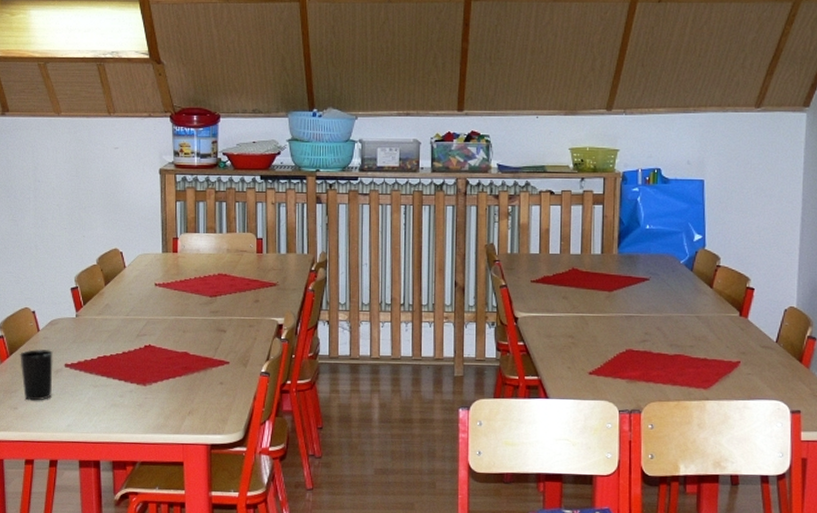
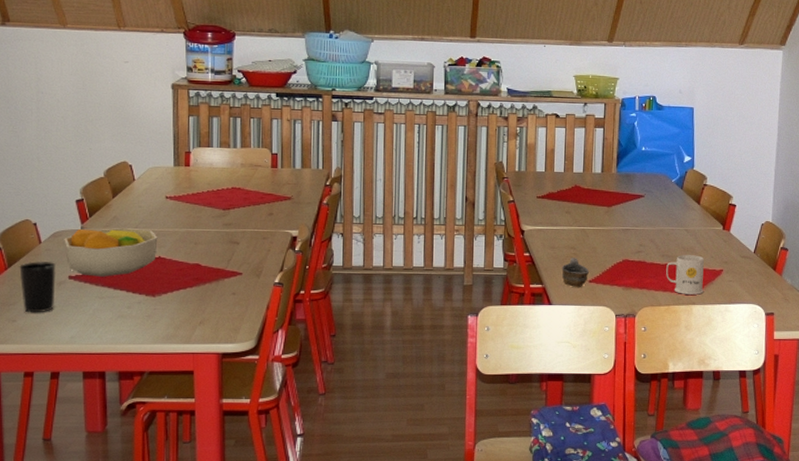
fruit bowl: none [60,315,148,365] -> present [64,227,158,277]
cup: none [559,347,589,381] -> present [561,258,589,288]
mug: none [675,344,718,389] -> present [666,255,704,295]

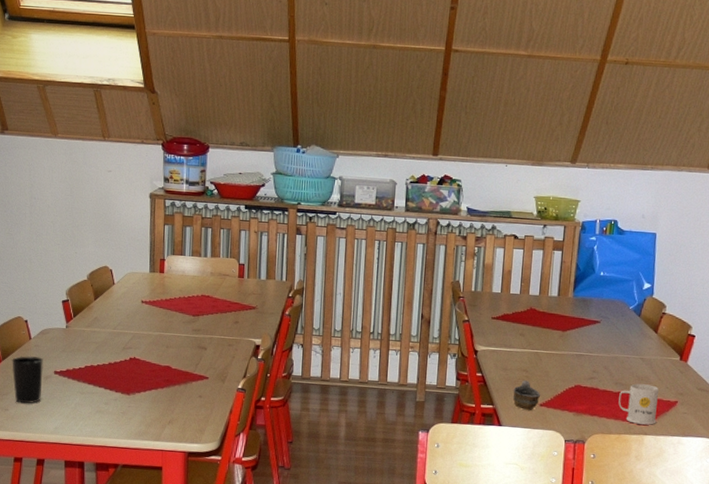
fruit bowl: present [64,227,158,277] -> none [51,328,134,374]

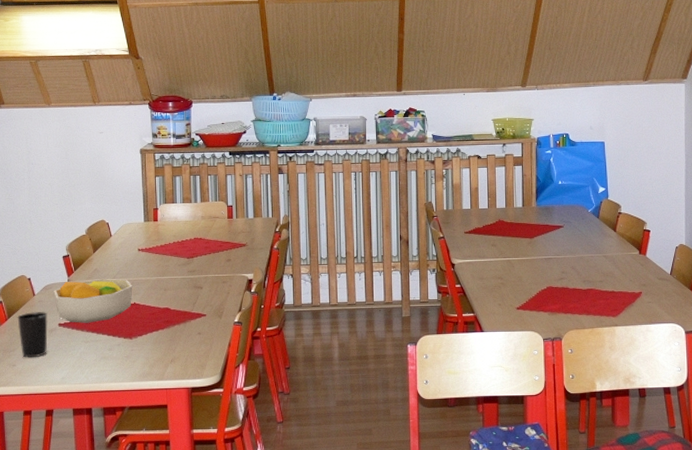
fruit bowl: none [51,328,134,374] -> present [54,278,133,323]
cup: present [512,380,540,411] -> none [491,287,516,315]
mug: present [618,383,659,425] -> none [588,279,625,317]

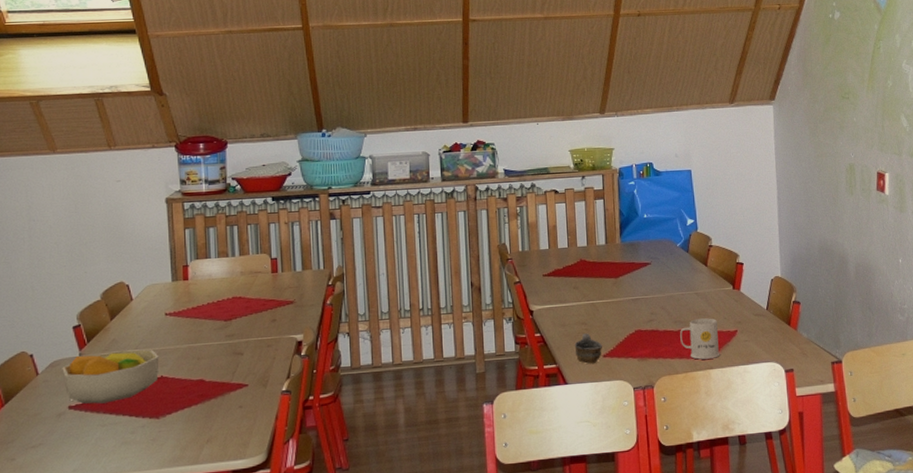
cup: present [17,312,48,358] -> none [16,393,56,450]
cup: none [491,287,516,315] -> present [574,333,602,364]
mug: none [588,279,625,317] -> present [680,318,720,360]

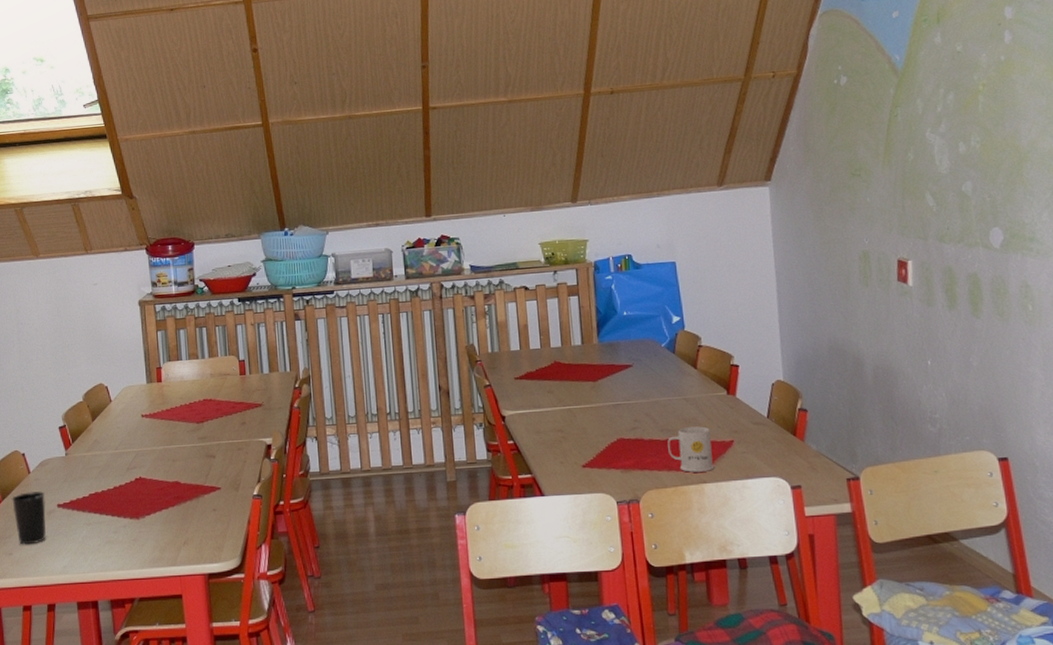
cup: none [16,393,56,450] -> present [12,491,47,545]
fruit bowl: present [62,349,159,404] -> none [50,450,138,503]
cup: present [574,333,602,364] -> none [550,441,581,475]

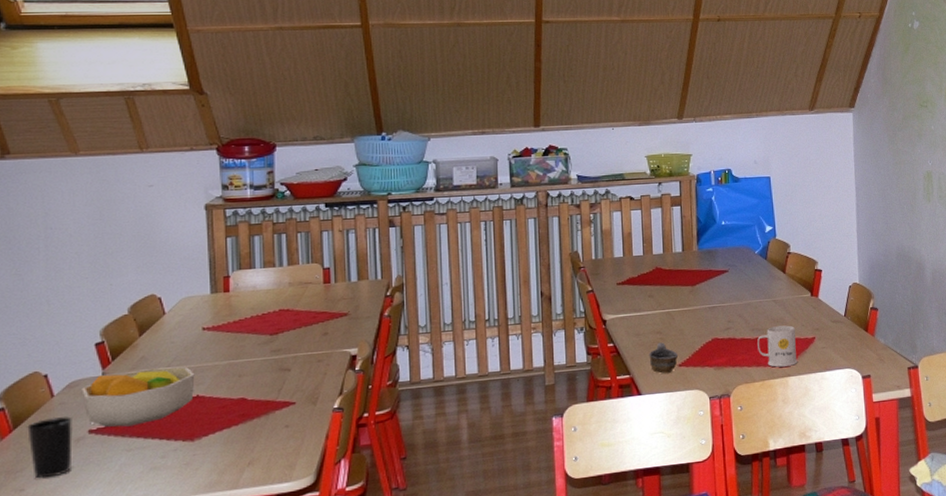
fruit bowl: none [50,450,138,503] -> present [81,367,195,427]
cup: none [550,441,581,475] -> present [649,342,678,374]

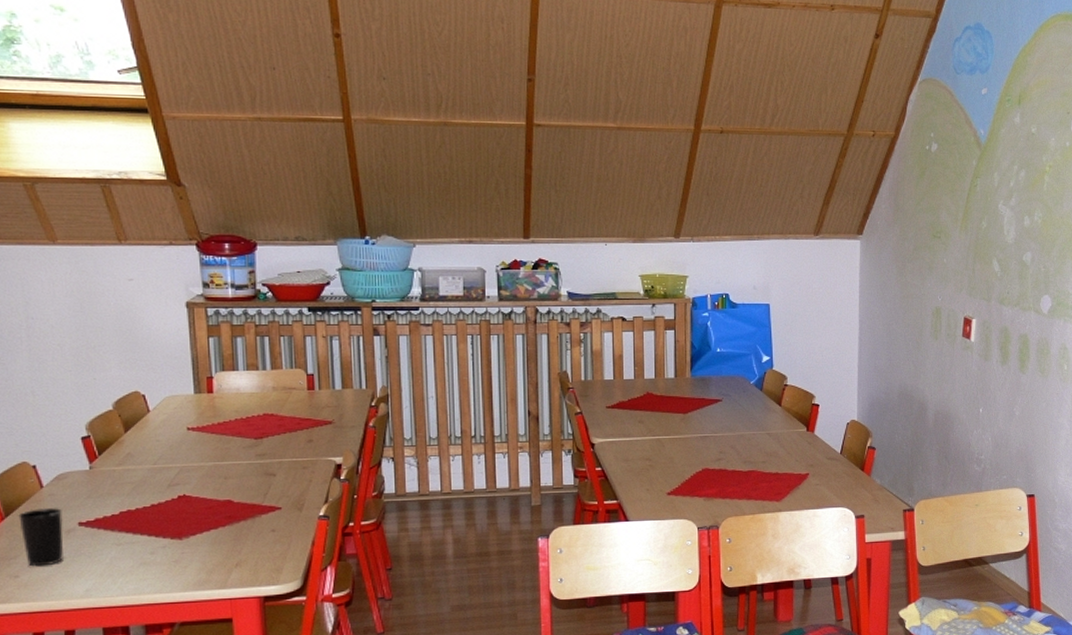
fruit bowl: present [81,367,195,427] -> none [70,464,181,521]
cup: present [649,342,678,374] -> none [637,469,667,502]
mug: present [757,325,798,367] -> none [749,459,790,502]

